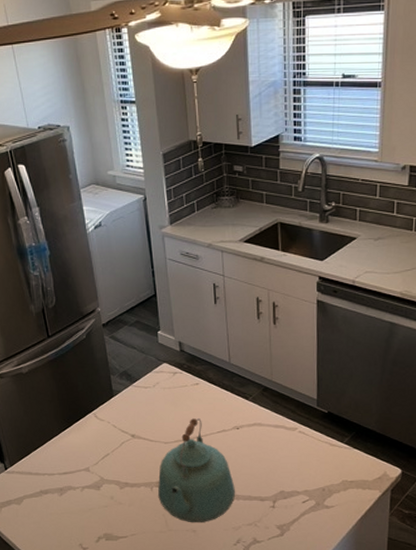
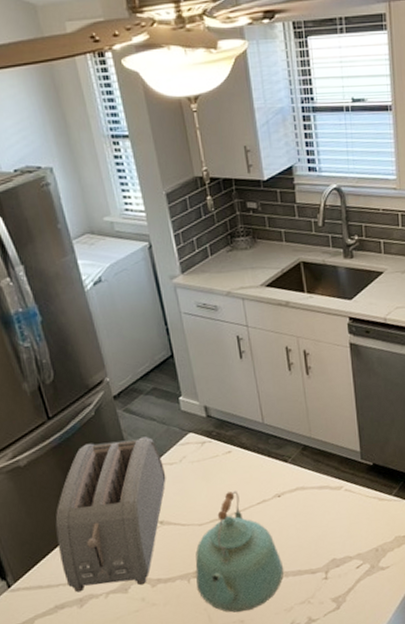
toaster: none [46,361,140,486] -> present [55,436,166,593]

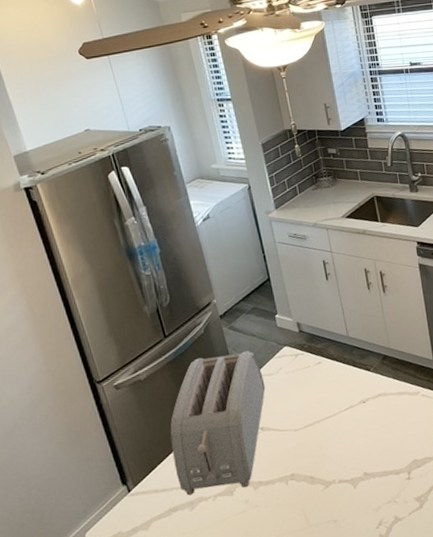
kettle: present [195,491,284,613] -> none [292,398,371,513]

